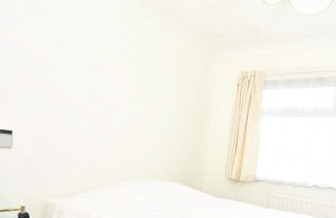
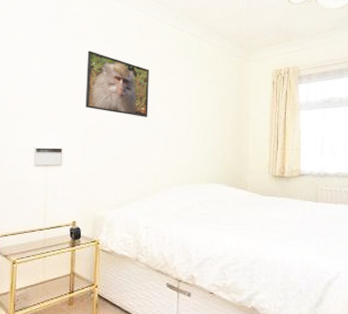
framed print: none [40,28,111,107] -> present [85,51,149,117]

